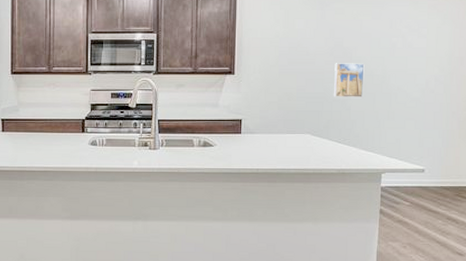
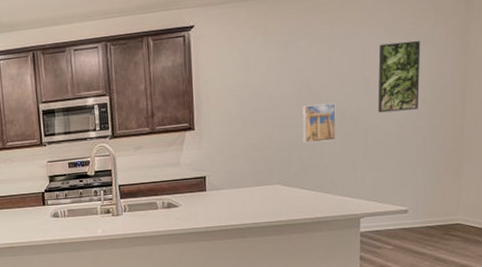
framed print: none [401,15,441,77] -> present [377,40,421,113]

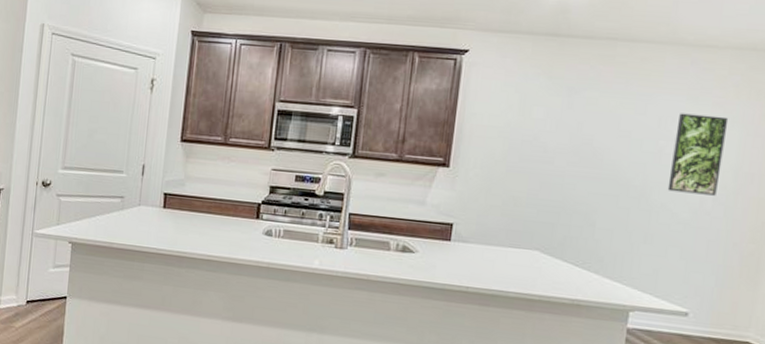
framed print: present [302,103,336,143] -> none [574,165,619,213]

